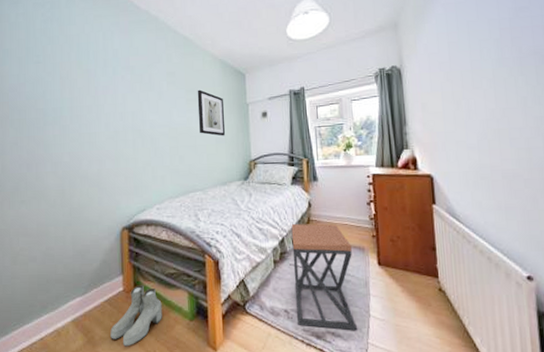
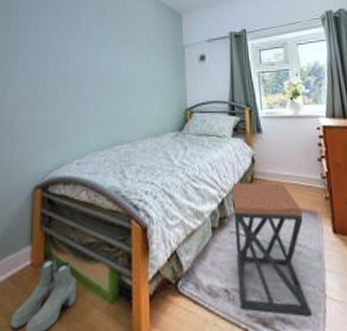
wall art: present [197,89,226,136] -> none [128,30,159,81]

